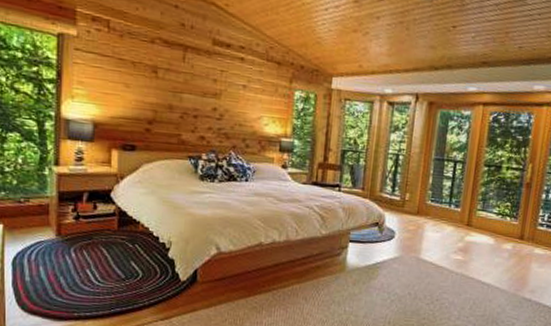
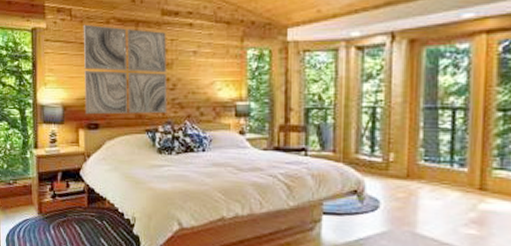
wall art: none [120,39,216,142] -> present [83,24,167,115]

